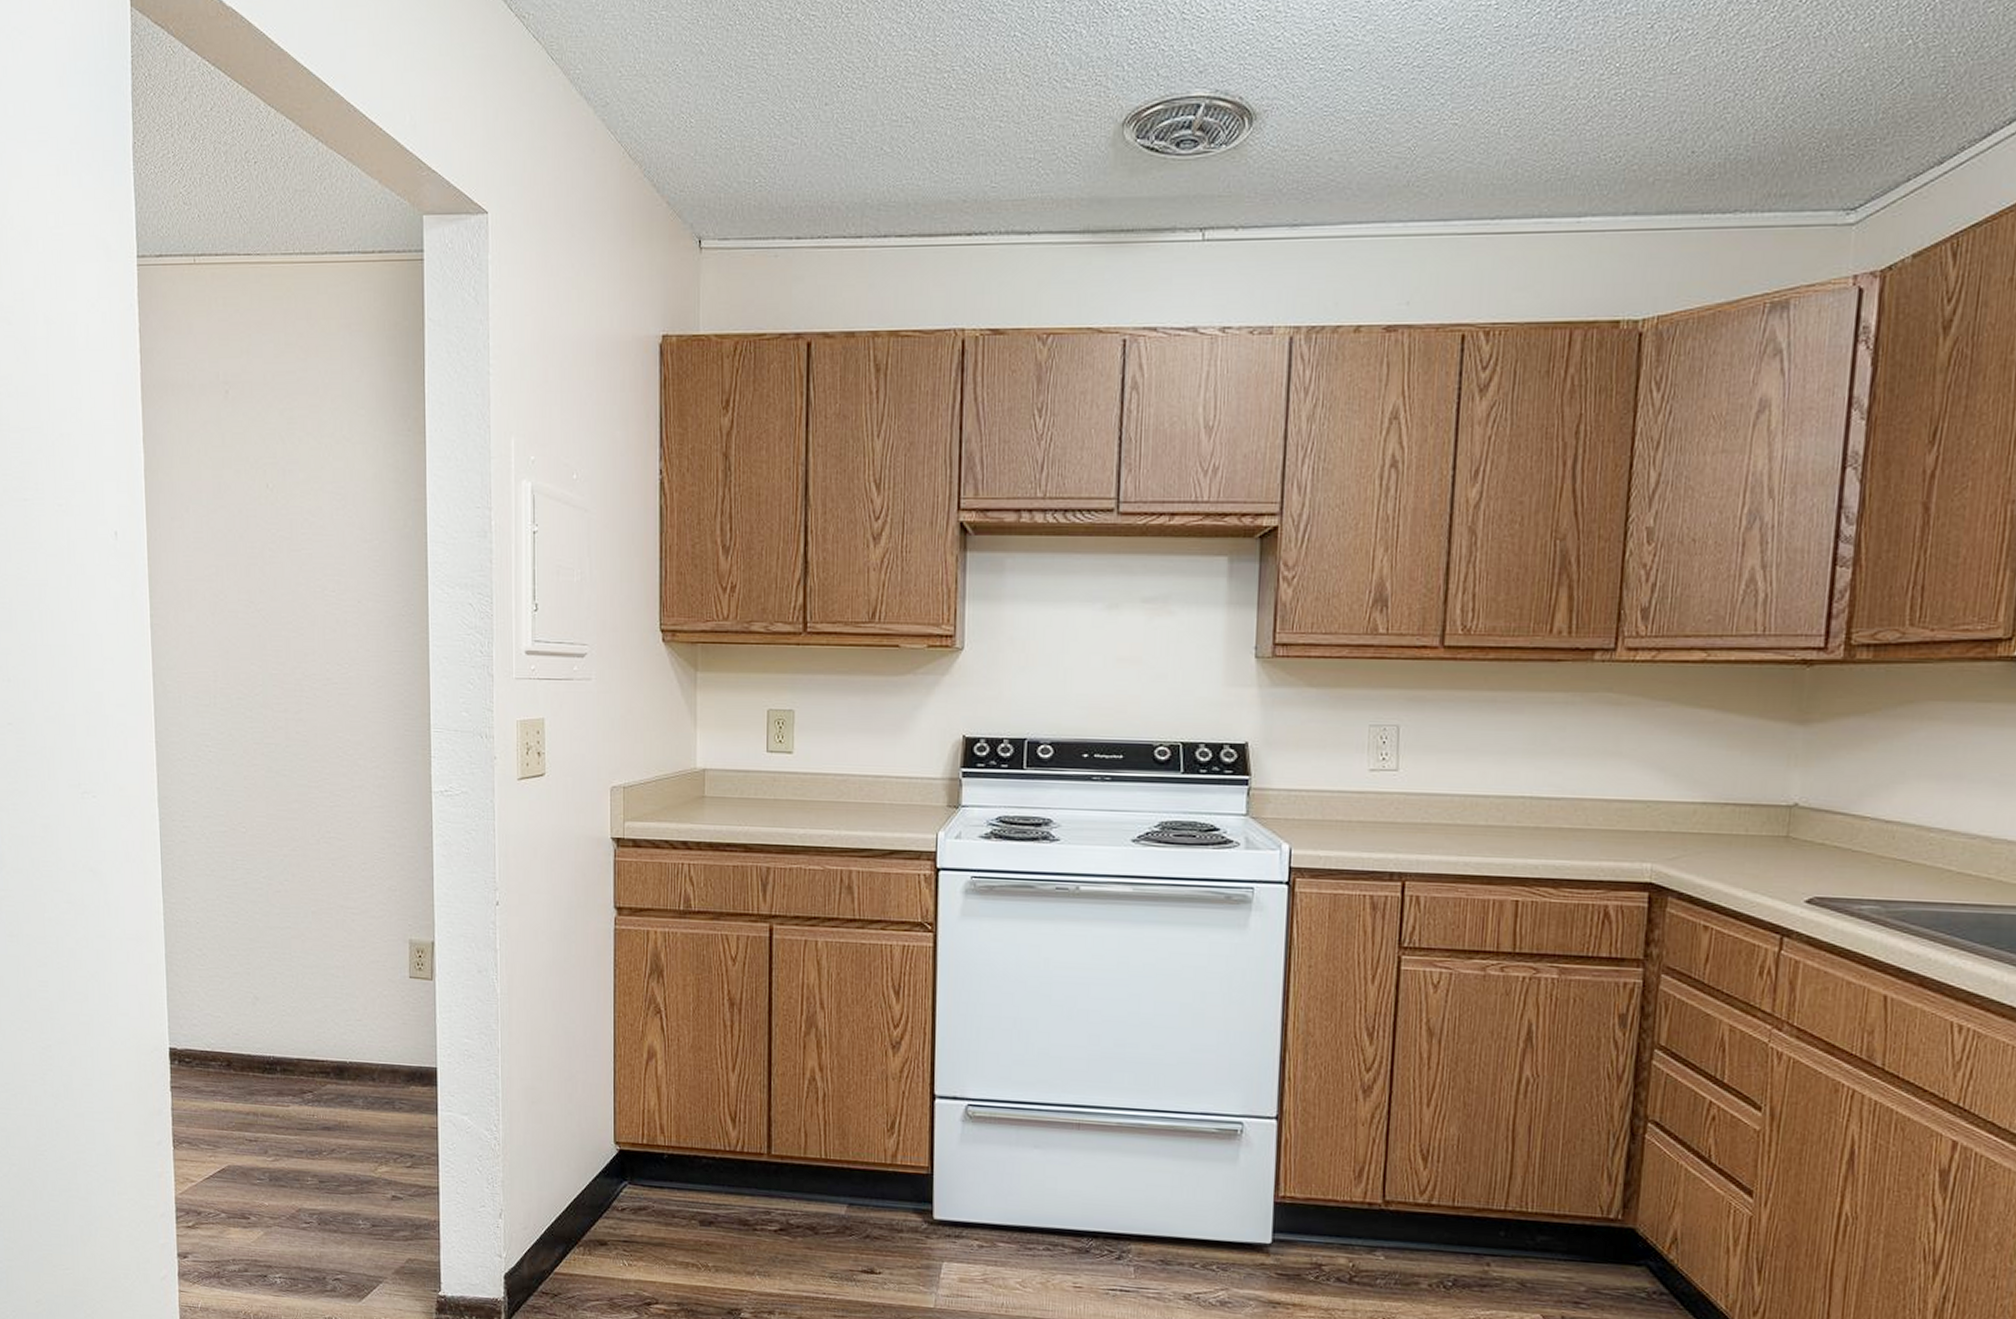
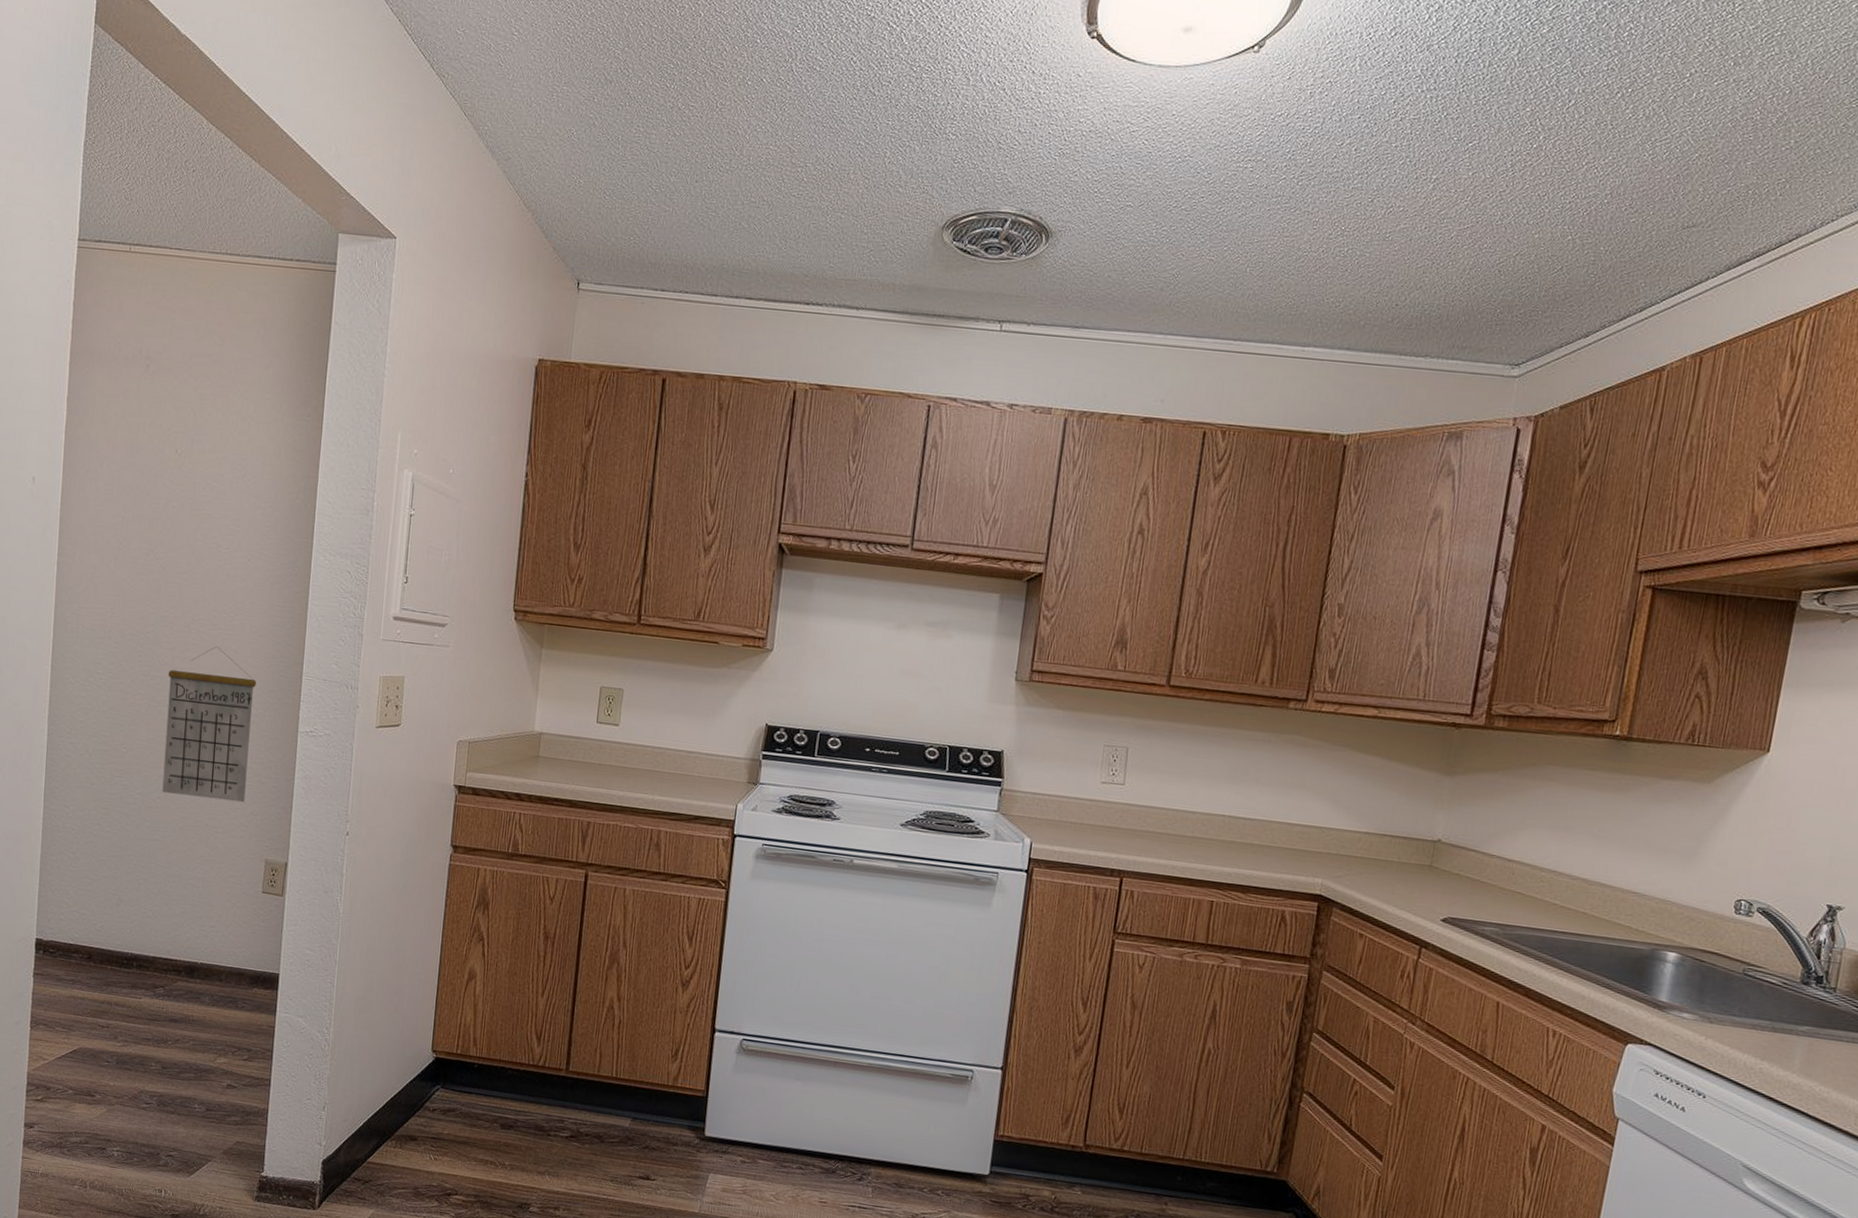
calendar: none [282,702,380,878] -> present [162,645,256,803]

